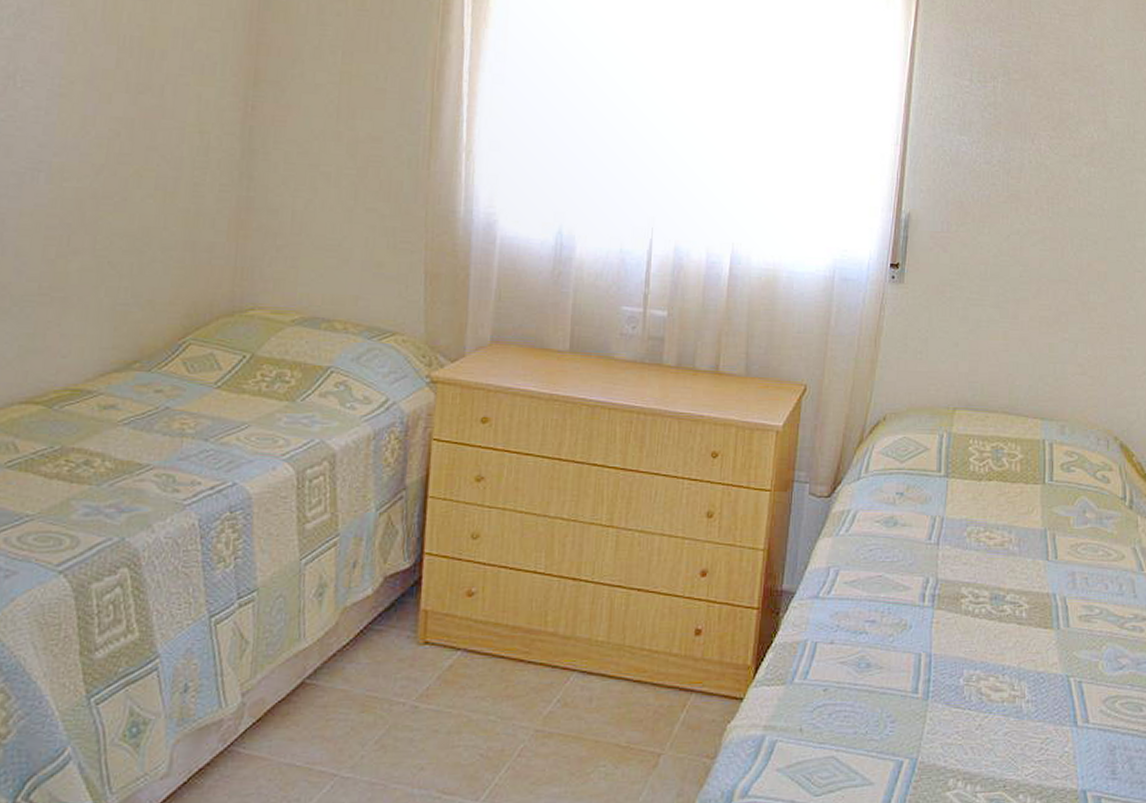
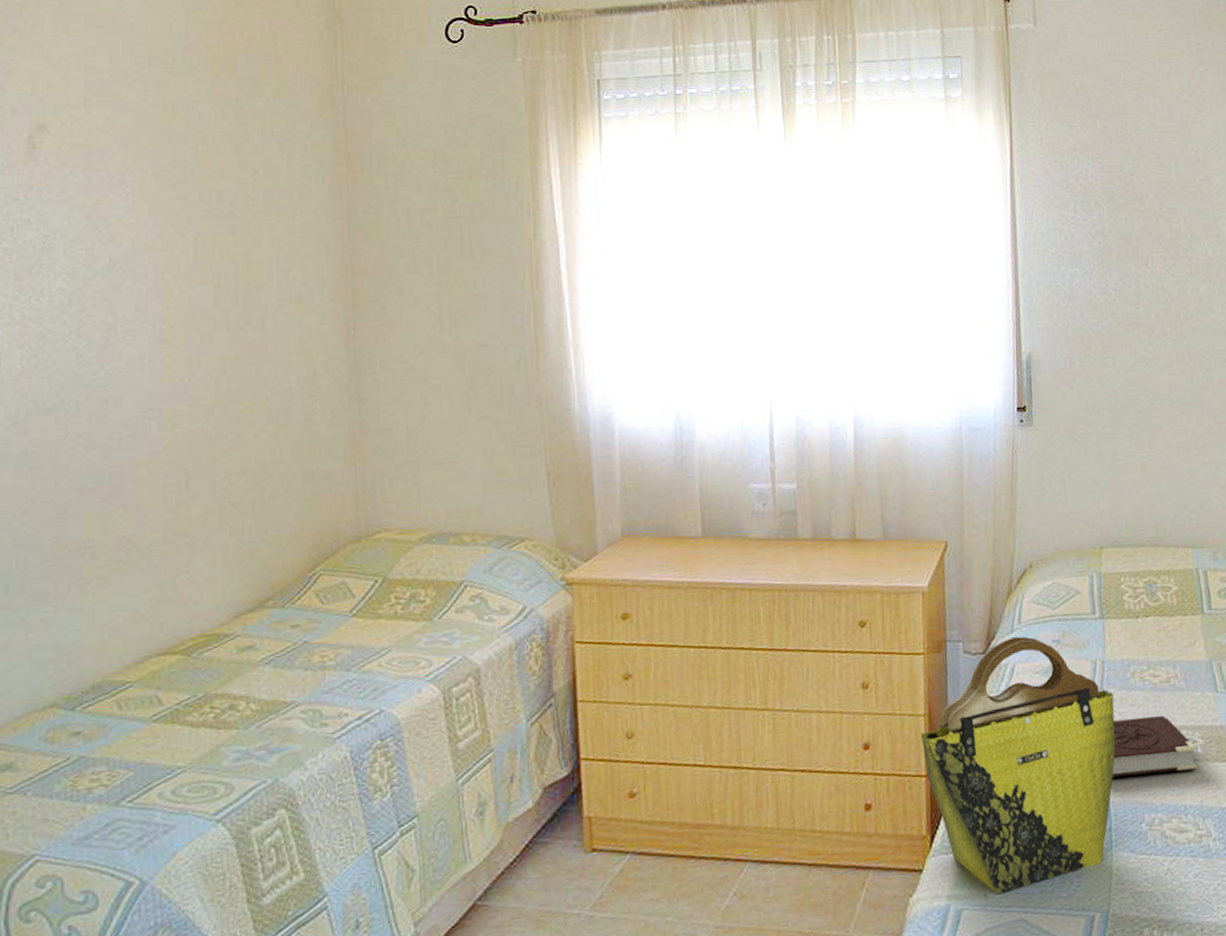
tote bag: none [758,485,948,731] -> present [921,636,1116,895]
book: none [936,576,1022,633] -> present [1111,715,1198,778]

